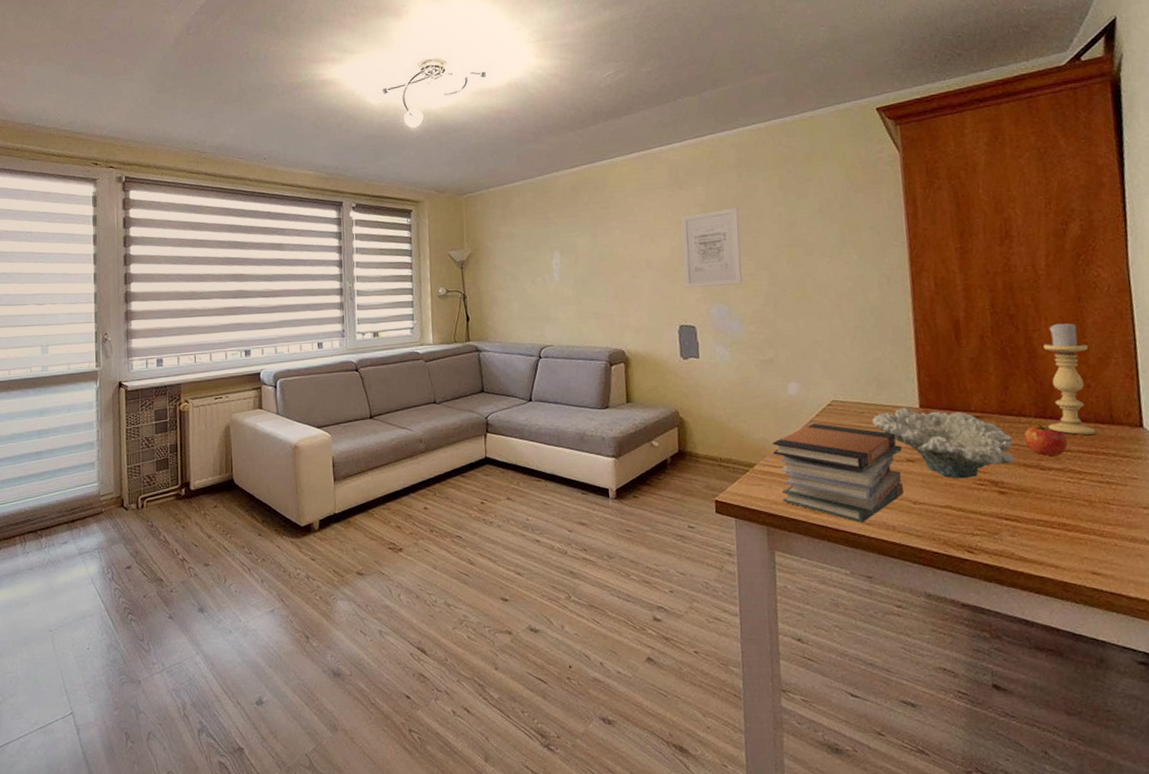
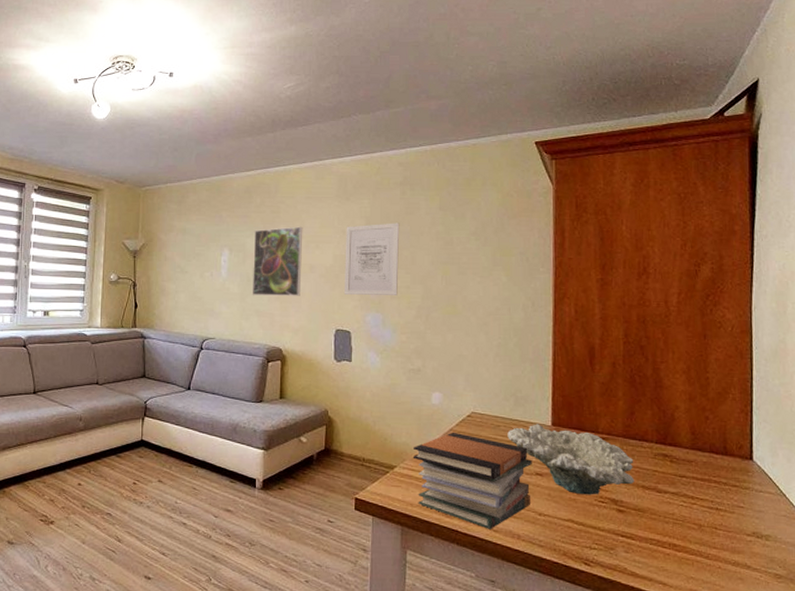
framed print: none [585,220,639,297] -> present [252,226,303,296]
apple: present [1024,424,1068,457] -> none [644,450,684,481]
candle holder: present [1043,321,1096,435] -> none [668,355,710,463]

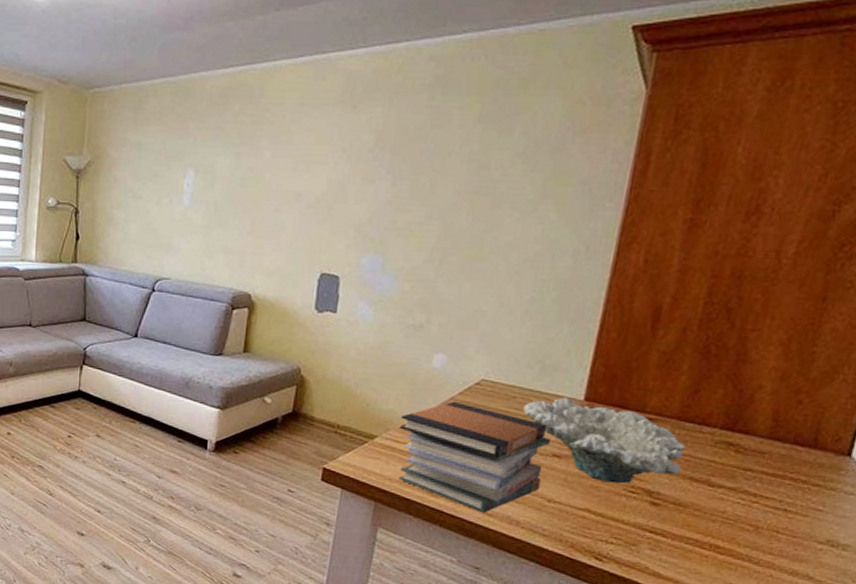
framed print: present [252,226,303,296] -> none [219,142,292,231]
wall art: present [343,223,400,295] -> none [335,138,421,233]

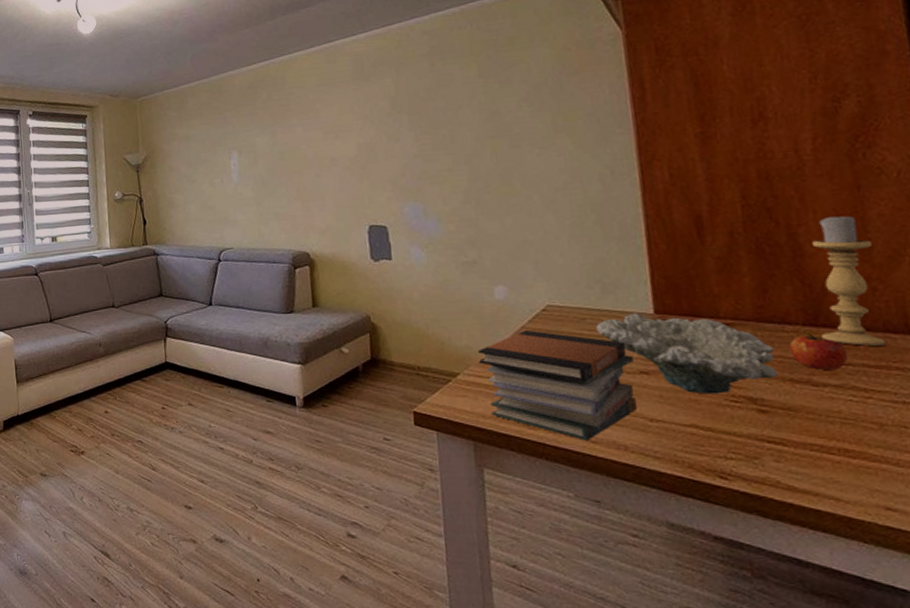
apple: none [699,437,752,474] -> present [789,333,849,371]
candle holder: none [734,323,814,456] -> present [812,213,886,346]

